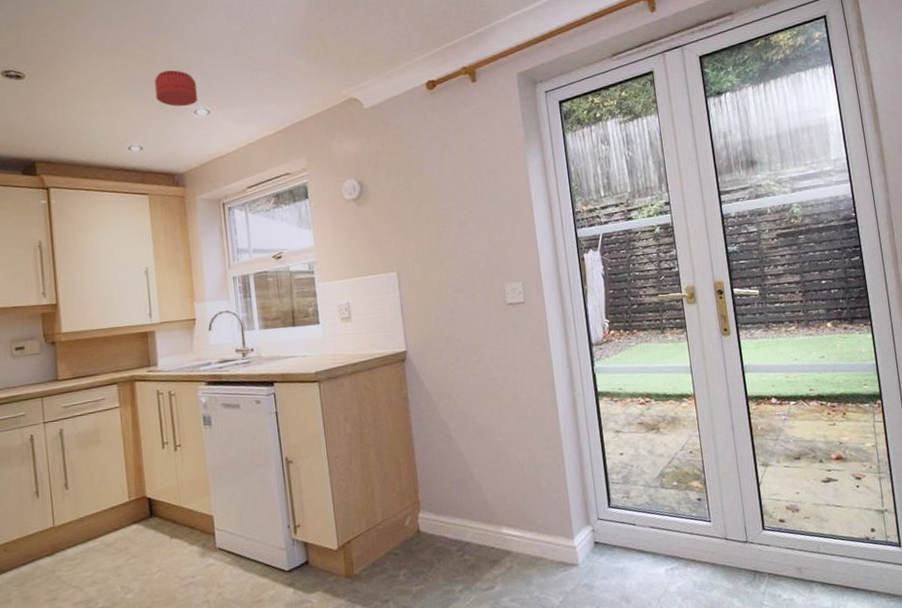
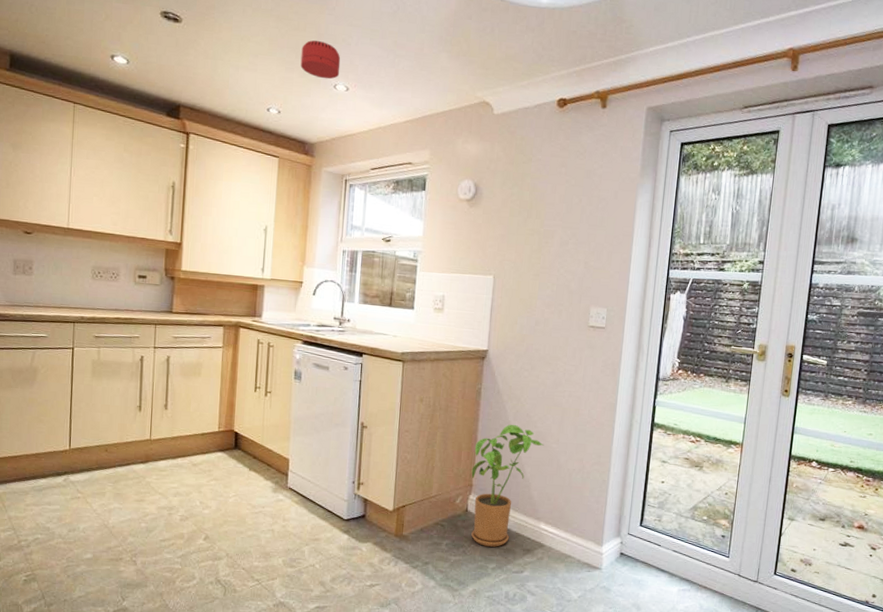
house plant: none [413,424,487,568] -> present [471,424,544,547]

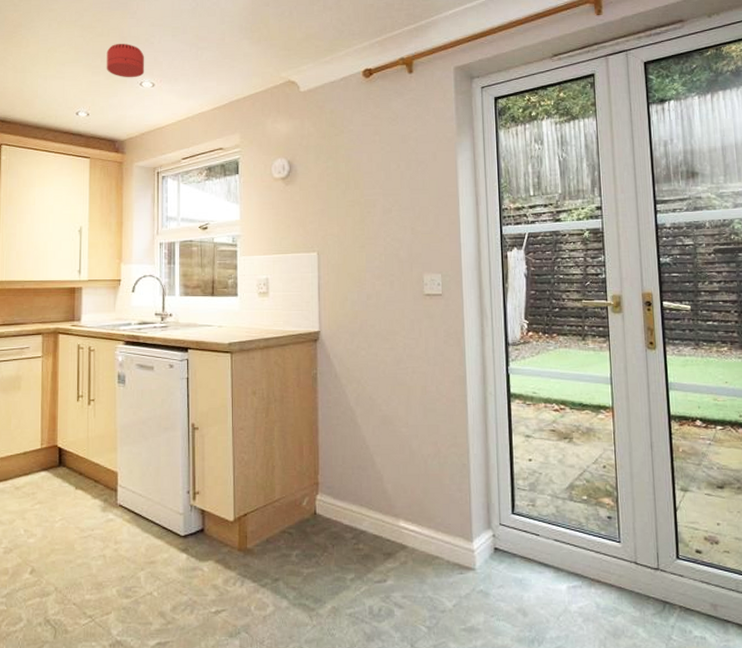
house plant: present [471,424,544,547] -> none [316,409,392,554]

